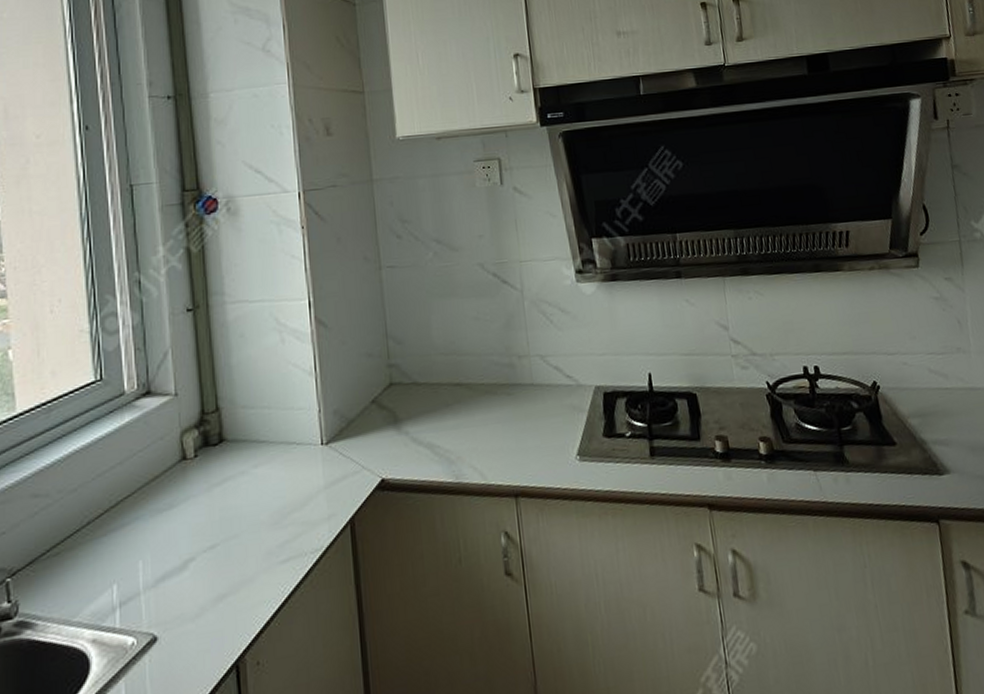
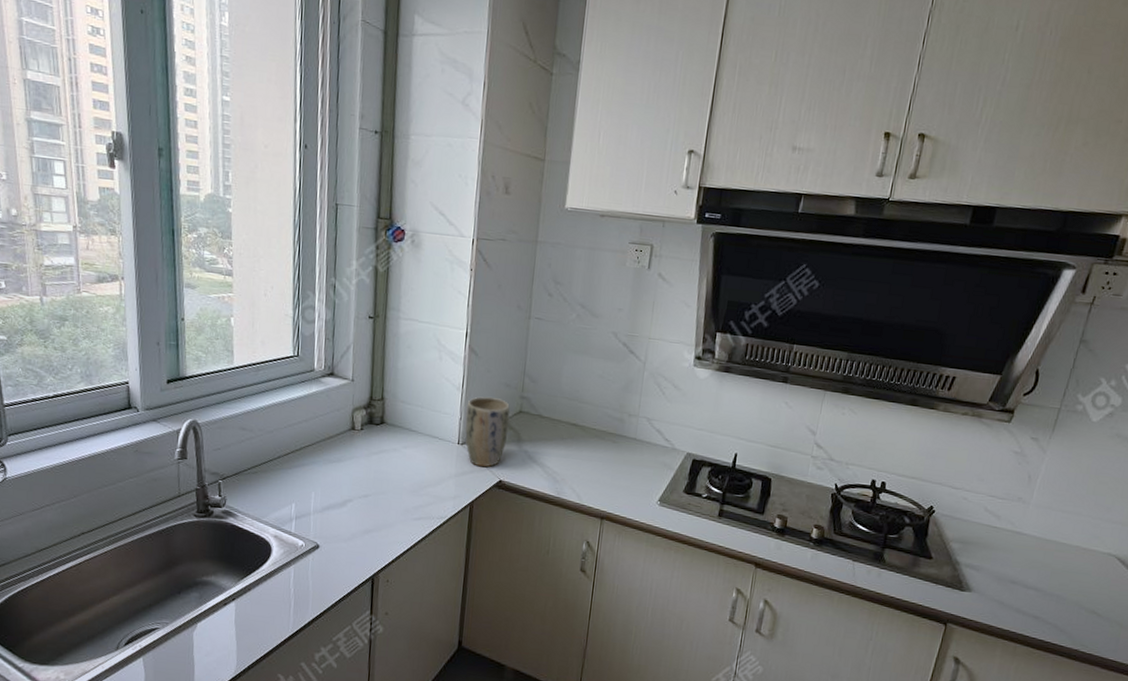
plant pot: none [324,374,381,468] -> present [465,396,510,467]

